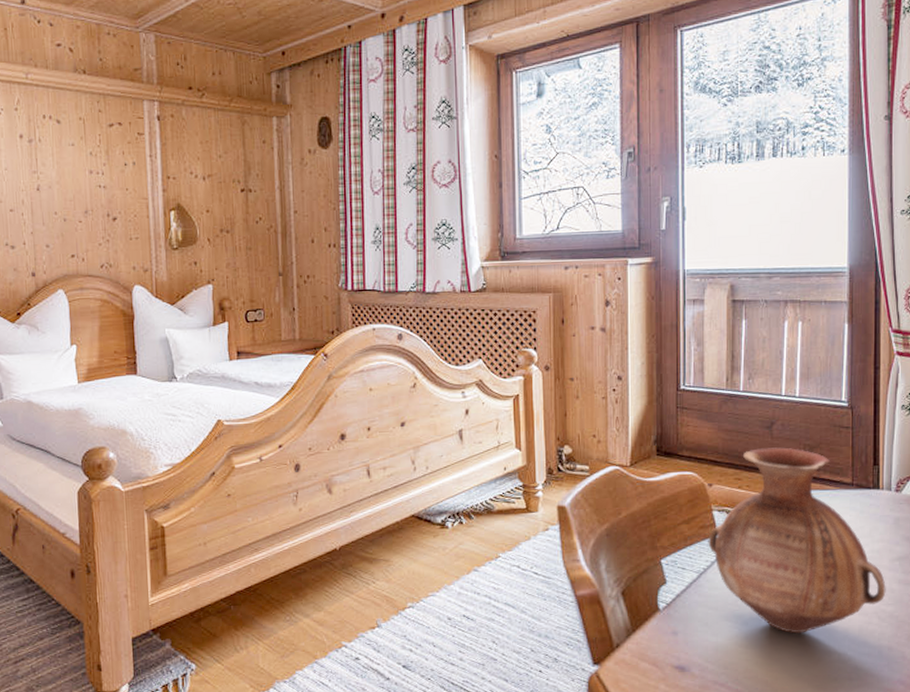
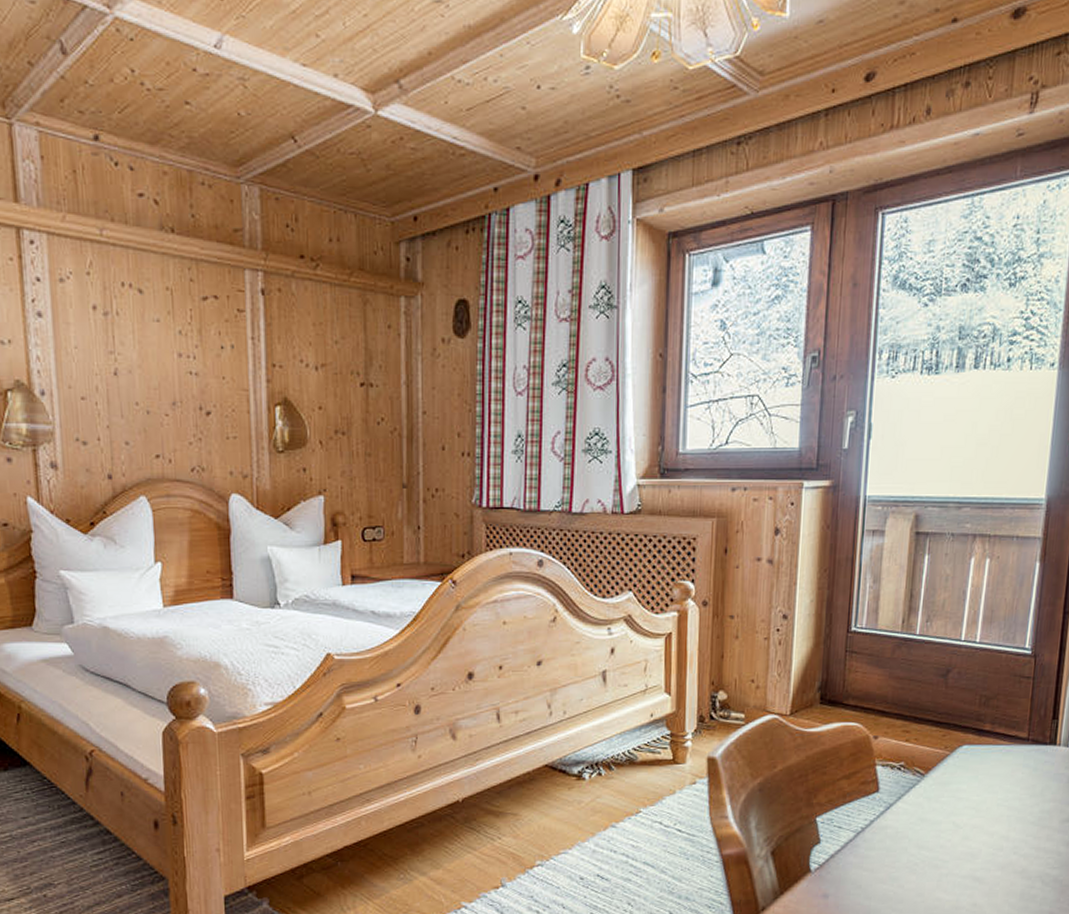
vase: present [708,447,886,634] -> none [868,698,1053,898]

